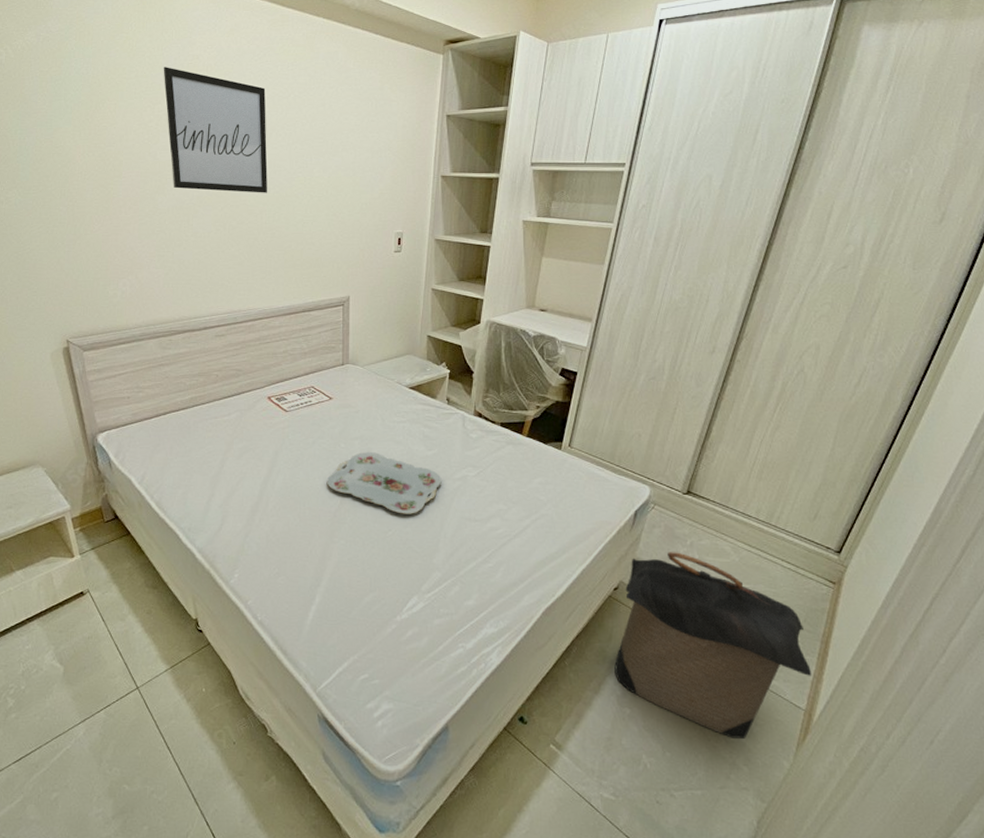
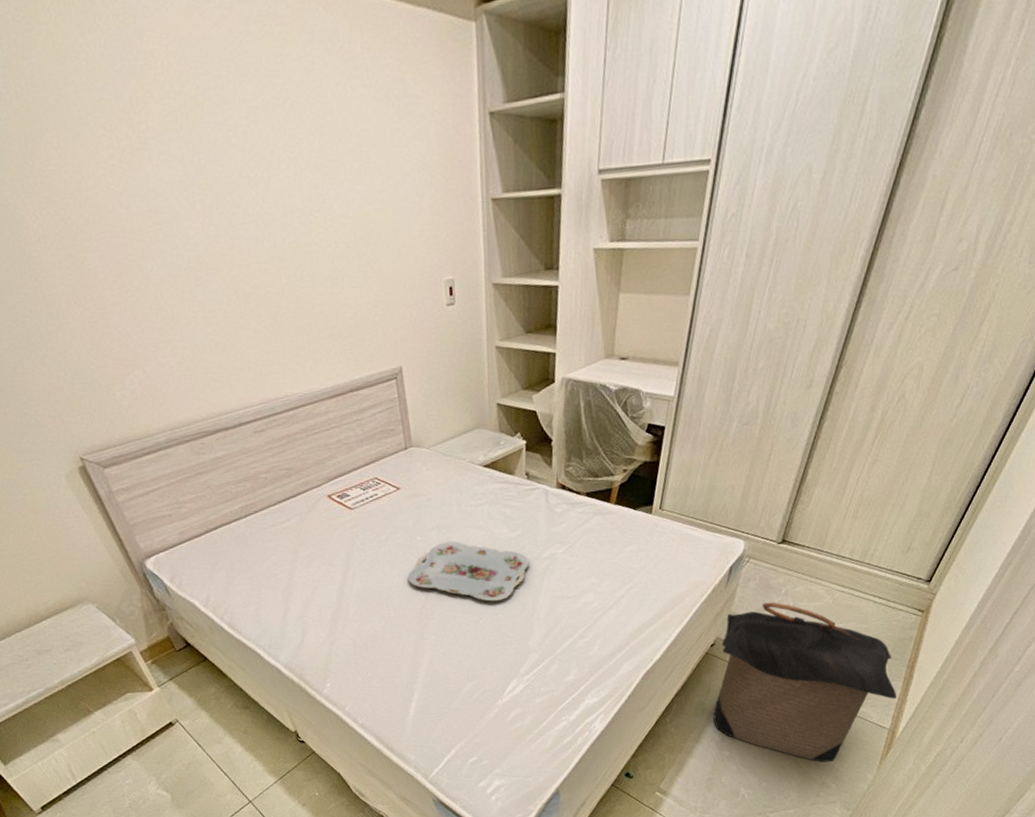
wall art: present [163,67,268,193] -> none [108,72,281,250]

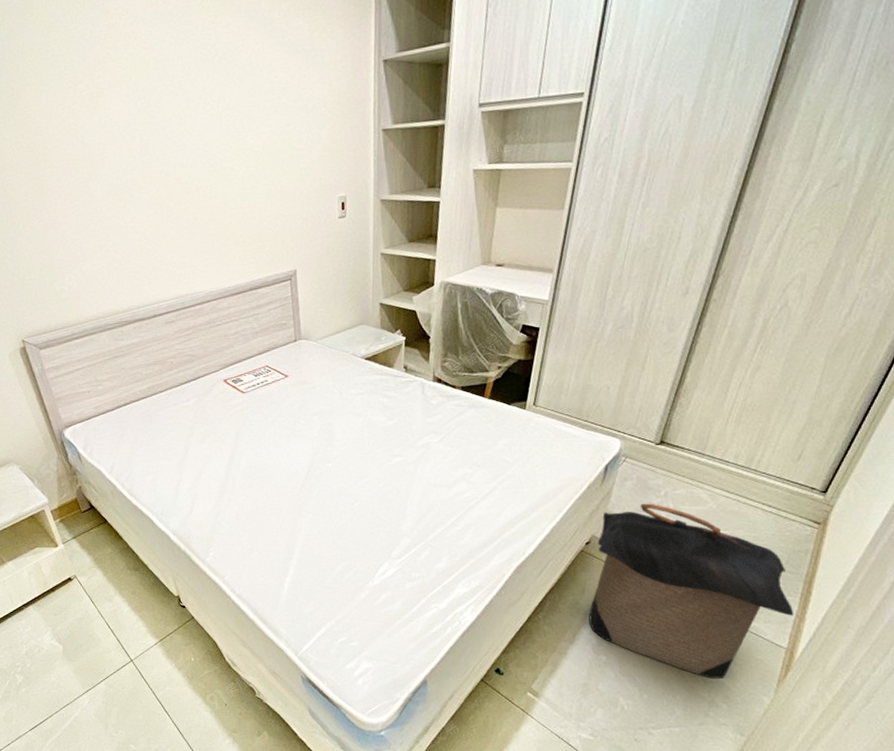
serving tray: present [407,541,530,602] -> none [289,426,405,485]

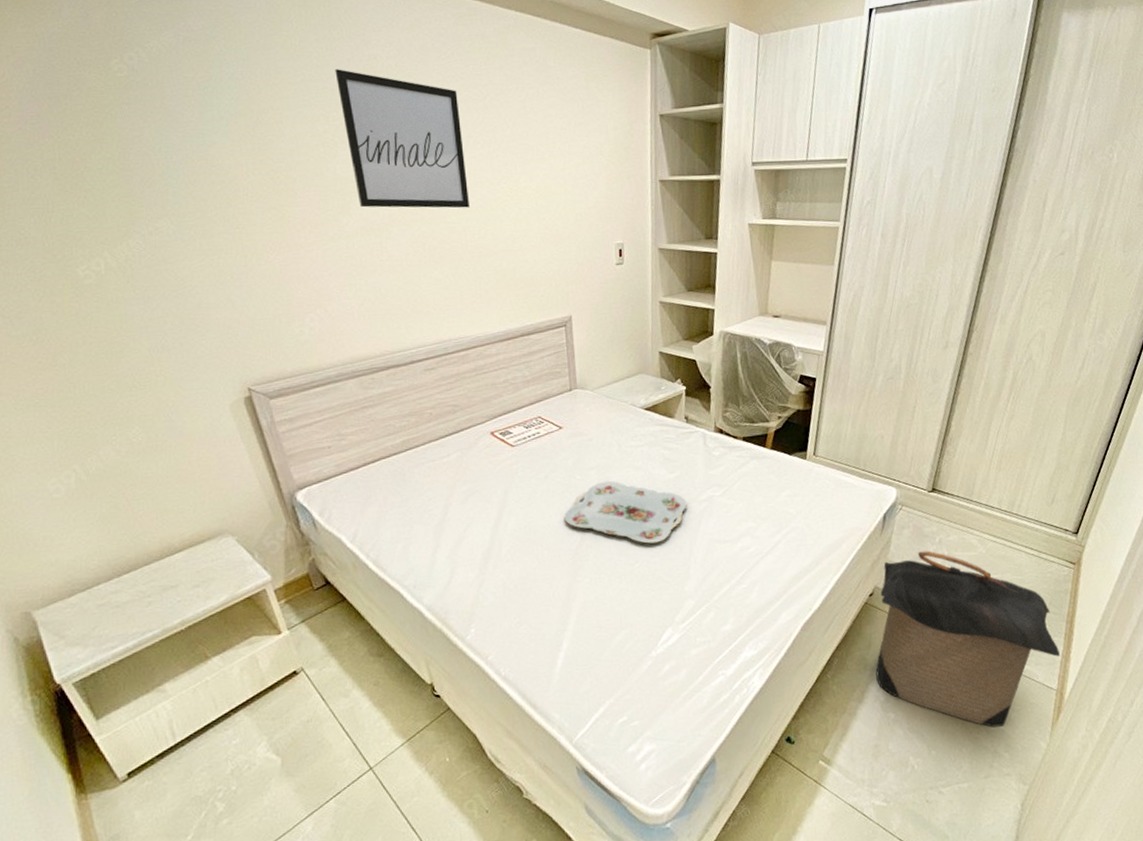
wall art: none [79,41,201,174] -> present [335,69,469,208]
serving tray: none [289,426,405,485] -> present [563,480,687,544]

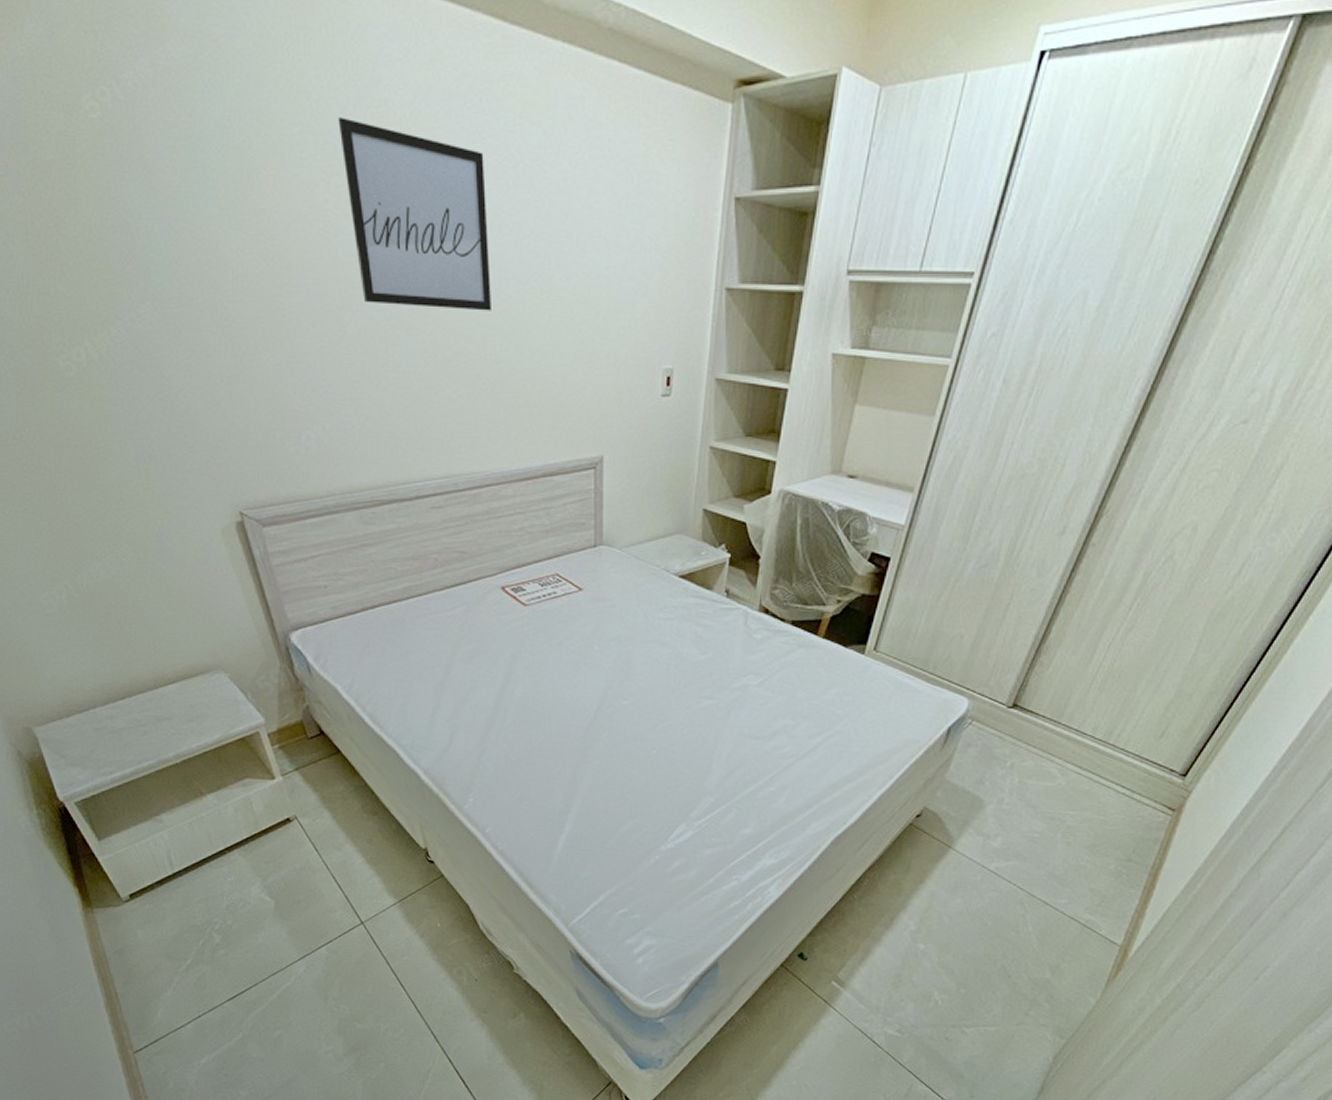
serving tray: present [563,480,687,544] -> none [576,655,717,730]
laundry hamper: present [875,550,1060,728] -> none [910,774,1133,975]

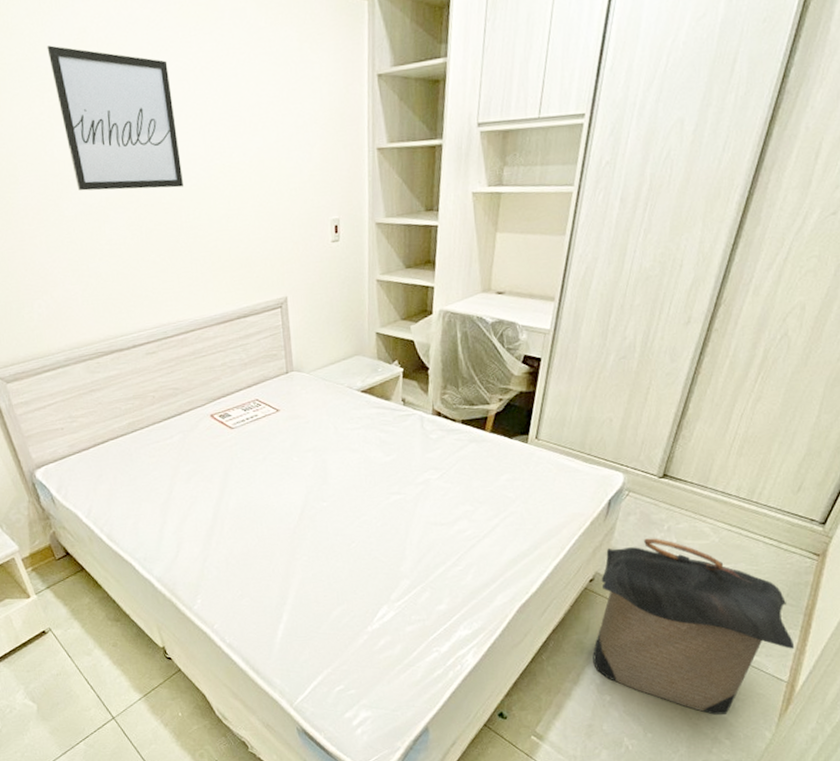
laundry hamper: none [910,774,1133,975] -> present [593,538,794,715]

